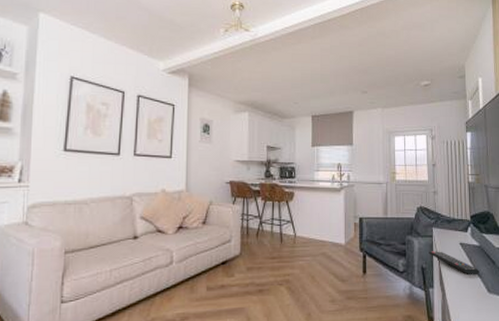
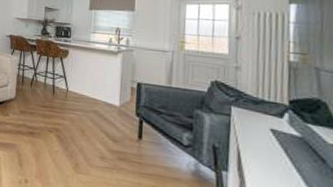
remote control: present [429,251,480,276] -> none [223,130,300,171]

